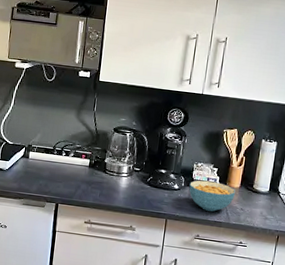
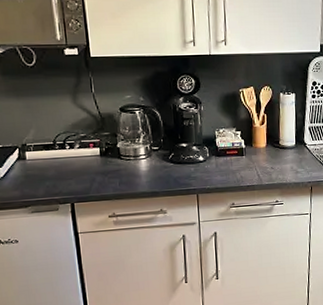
cereal bowl: present [189,180,235,212] -> none [214,145,263,177]

